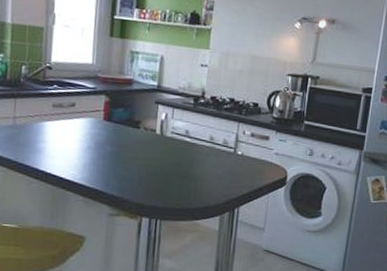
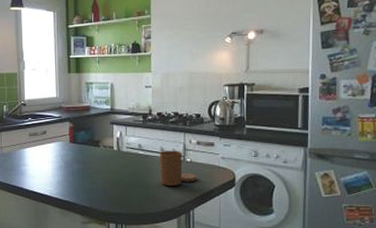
candle: none [206,139,246,180] -> present [159,150,197,186]

